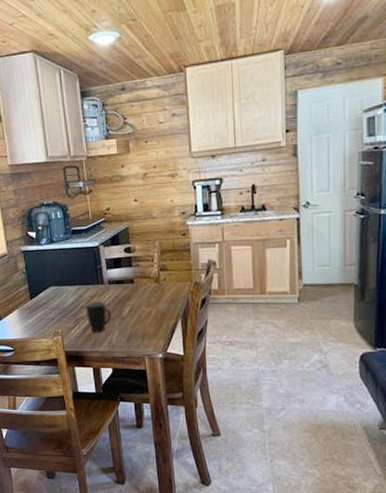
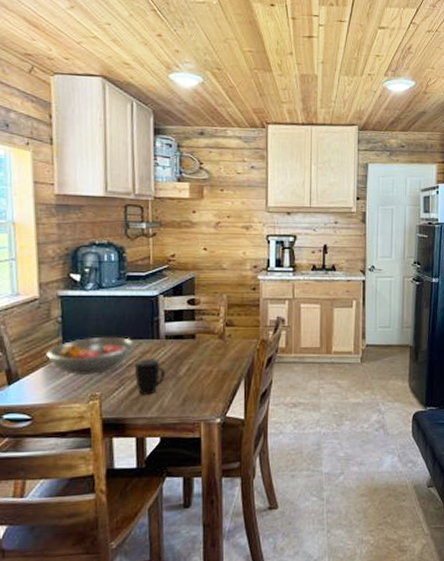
fruit bowl: none [18,283,84,316] -> present [46,336,135,376]

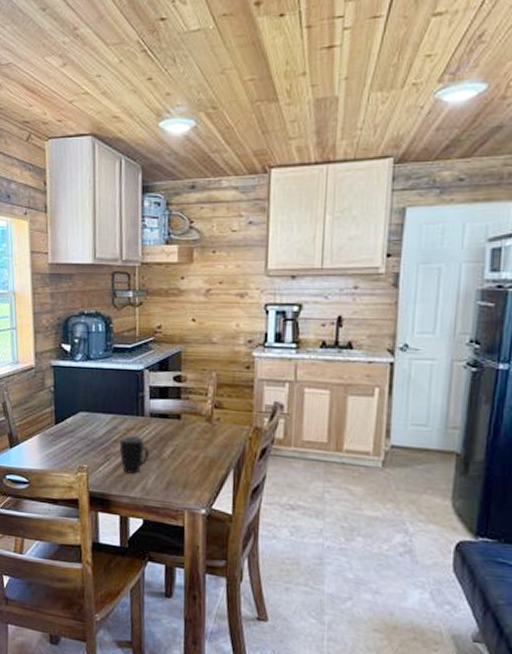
fruit bowl: present [46,336,135,376] -> none [41,409,120,448]

